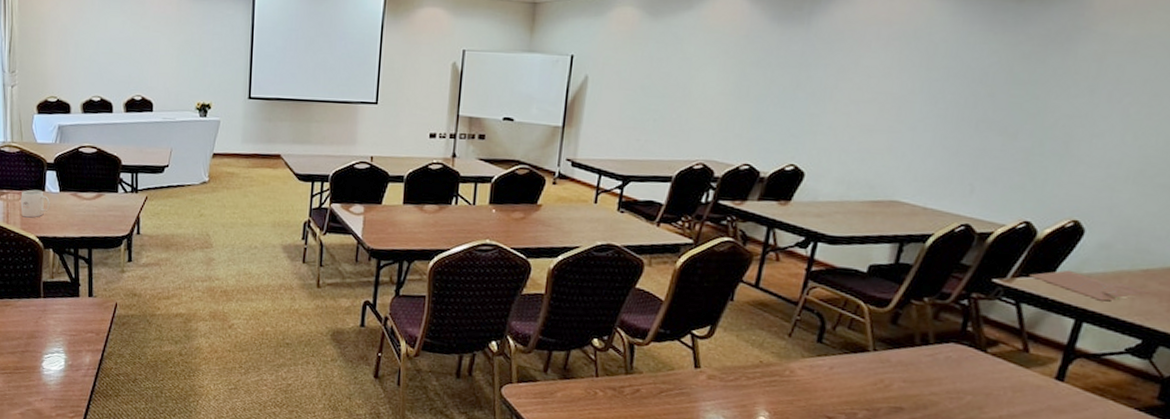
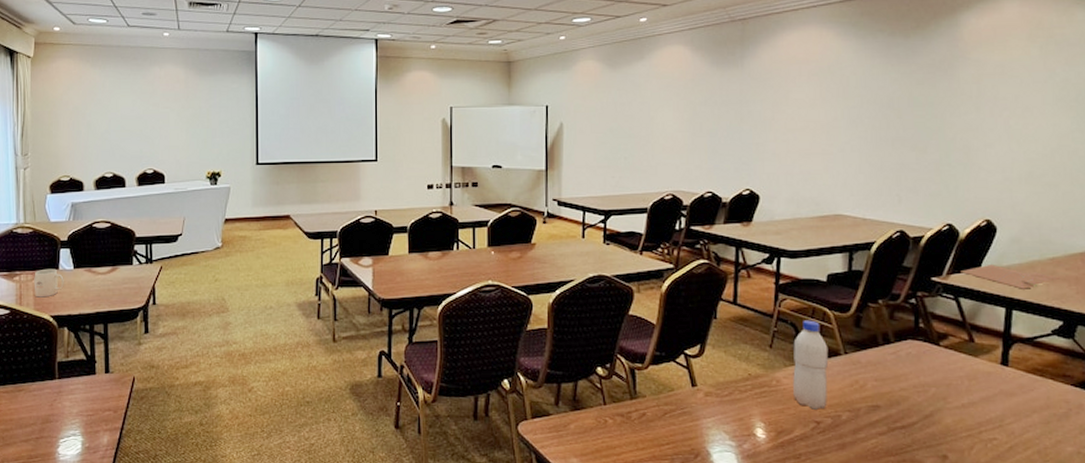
water bottle: none [805,311,856,405] -> present [792,320,829,410]

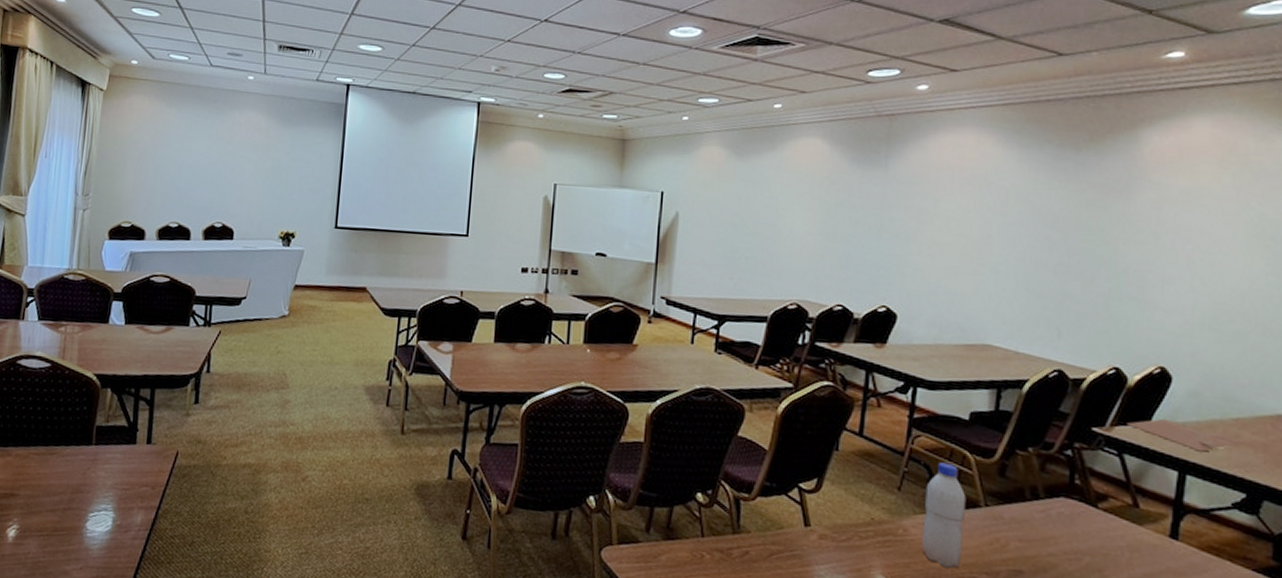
mug: present [34,268,65,298] -> none [79,321,114,353]

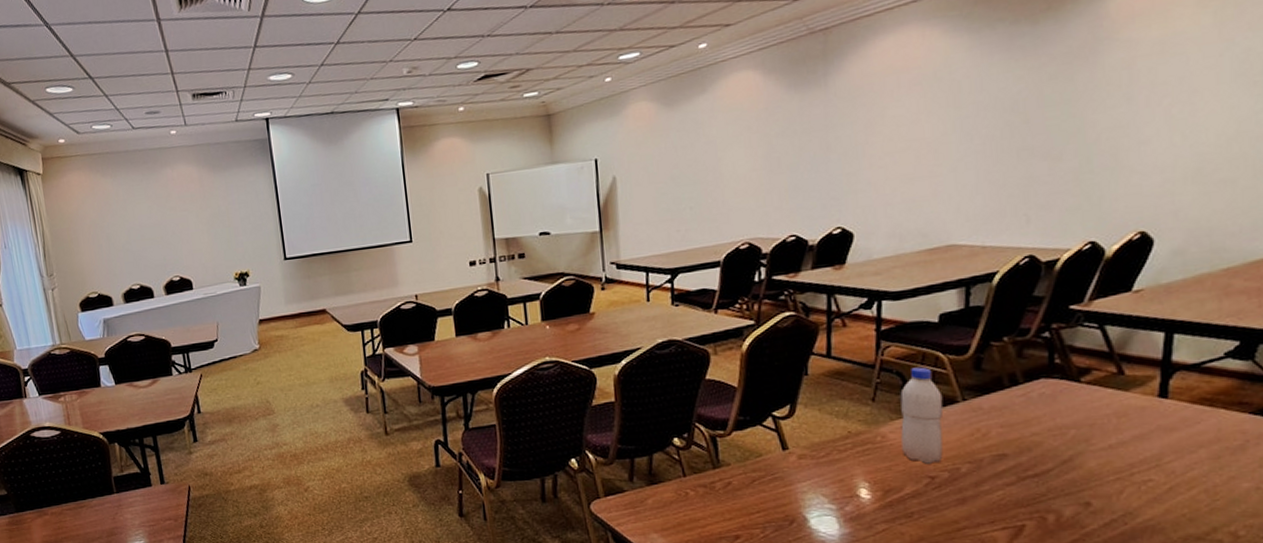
papers: present [1127,418,1244,452] -> none [1106,282,1236,309]

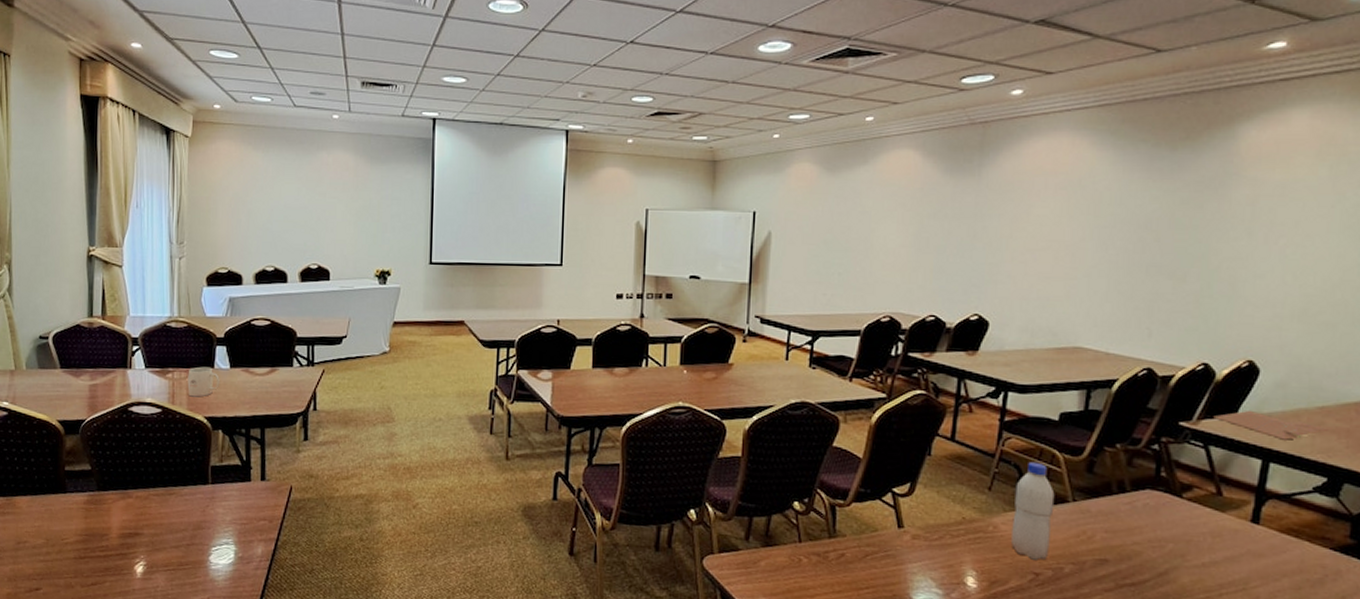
mug: none [78,386,109,416] -> present [187,366,221,397]
papers: none [1106,282,1236,309] -> present [1213,410,1328,440]

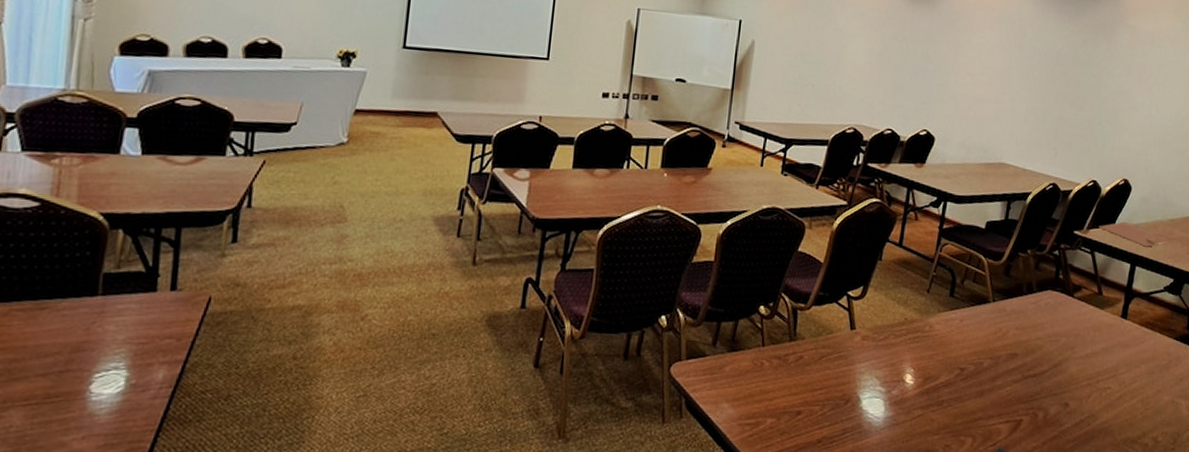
mug: present [187,366,221,397] -> none [79,151,127,189]
water bottle: present [1010,462,1055,560] -> none [942,266,980,356]

